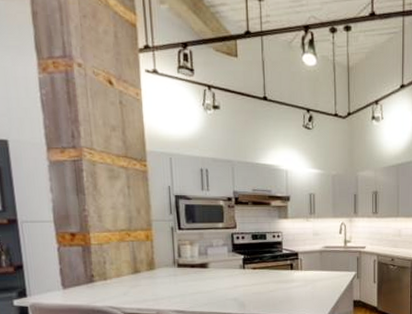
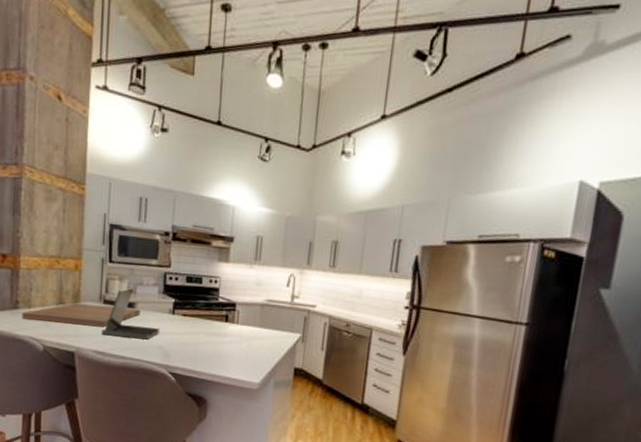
cutting board: none [98,268,214,292] -> present [22,302,141,328]
tablet stand: none [179,250,234,295] -> present [102,287,160,340]

